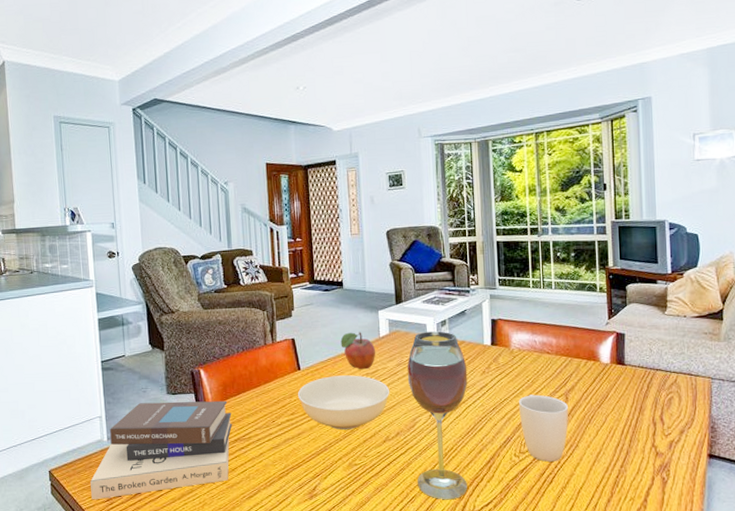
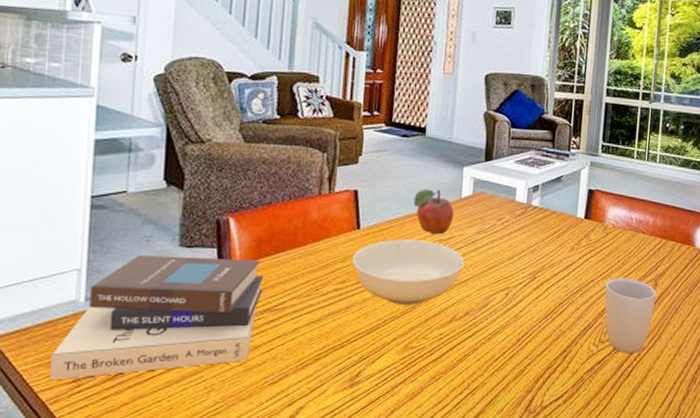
wineglass: present [407,331,468,500] -> none [482,197,556,393]

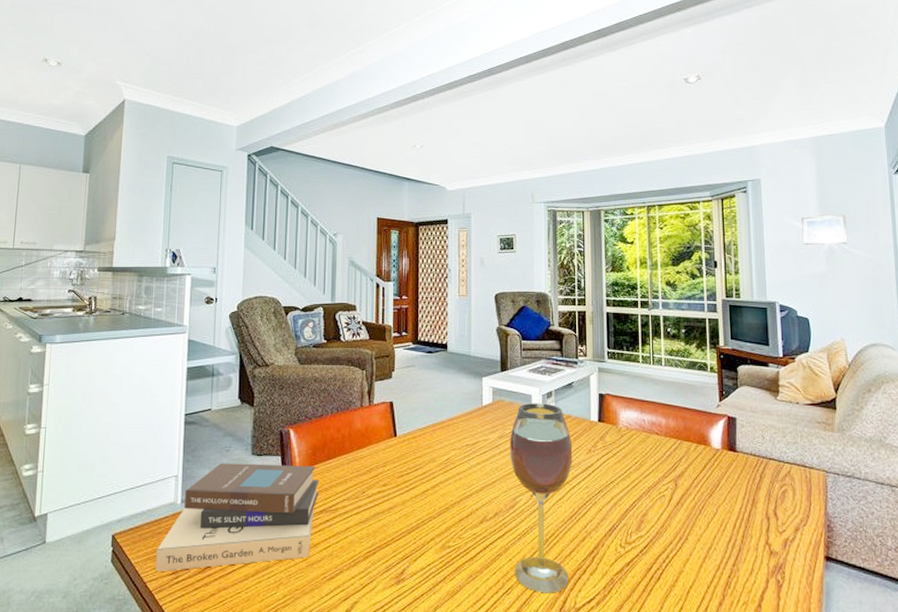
bowl: present [352,239,465,305] -> none [391,445,490,506]
fruit: present [413,189,455,235] -> none [441,399,478,440]
wineglass: none [482,197,556,393] -> present [509,403,573,594]
mug: present [604,277,657,353] -> none [625,479,678,555]

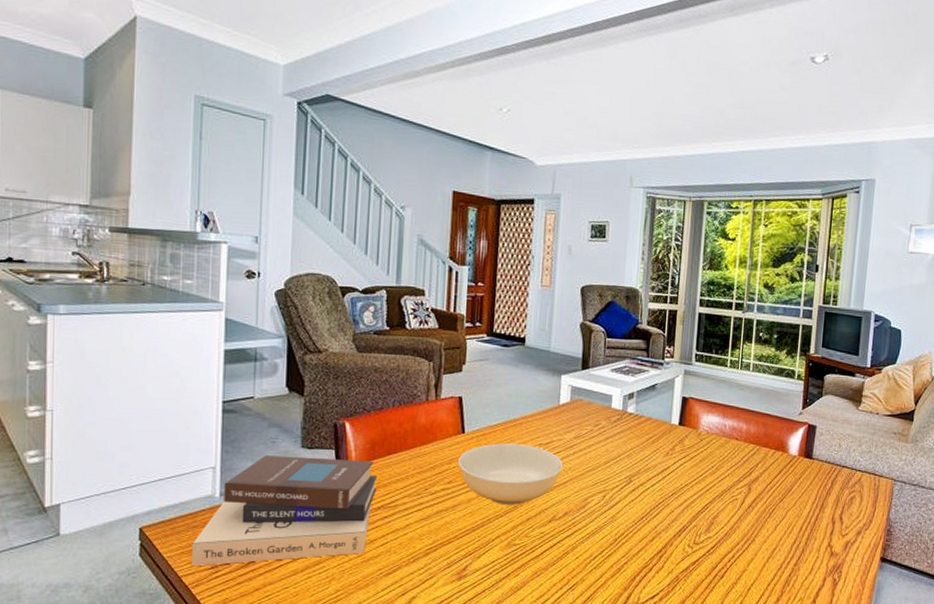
bowl: none [391,445,490,506] -> present [457,443,564,505]
wineglass: present [509,403,573,594] -> none [581,403,651,590]

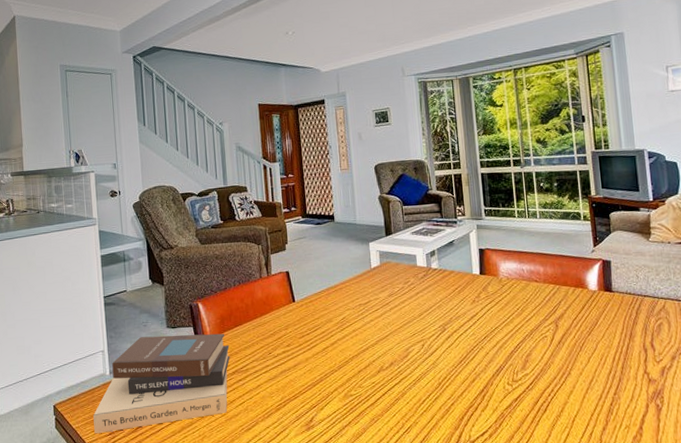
bowl: present [457,443,564,505] -> none [292,306,383,361]

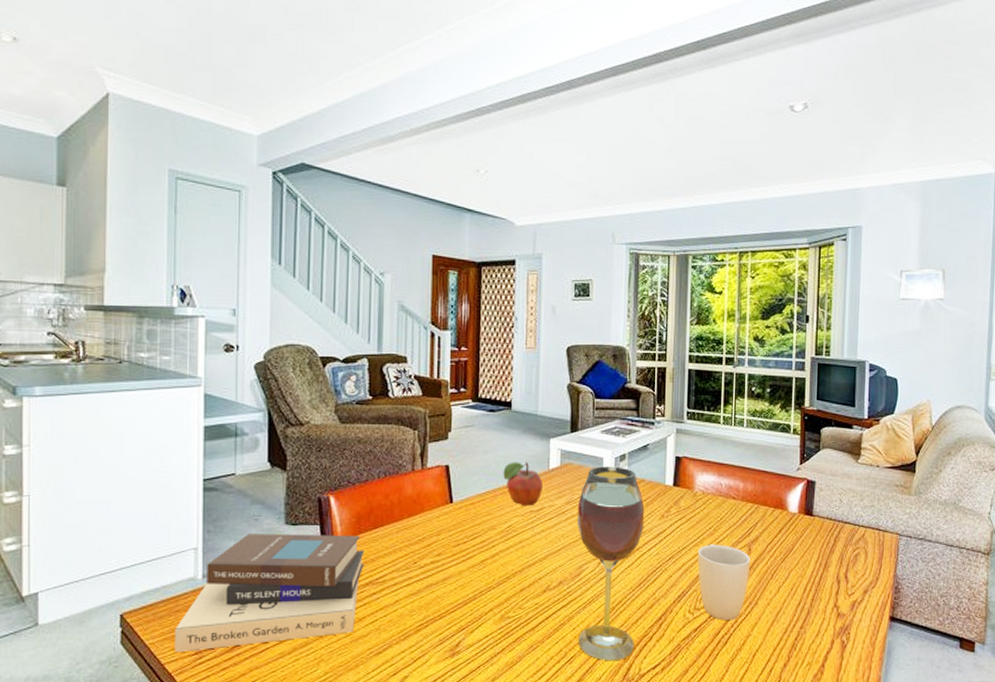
fruit: none [333,263,368,301] -> present [503,462,544,507]
wineglass: none [398,261,463,430] -> present [576,466,645,661]
mug: none [509,322,560,390] -> present [697,544,751,620]

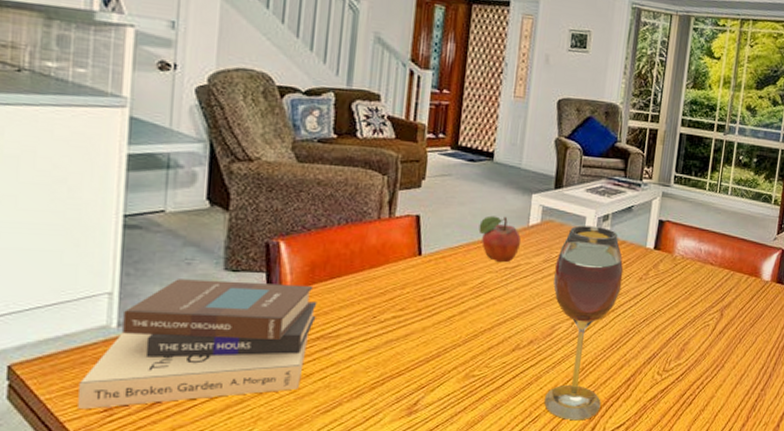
mug: present [697,544,751,620] -> none [670,308,722,382]

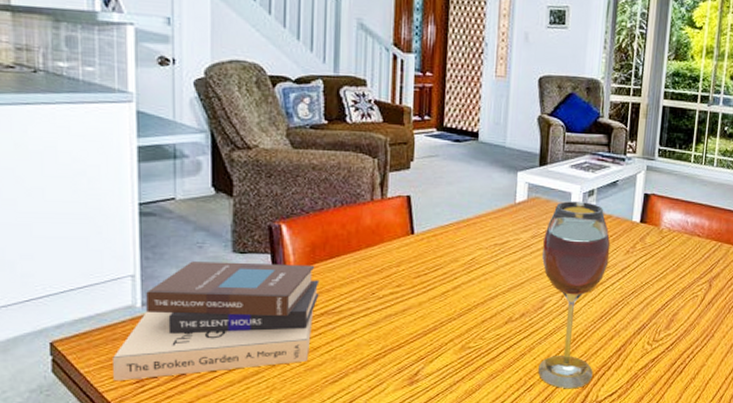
fruit: present [478,215,522,263] -> none [467,194,509,240]

